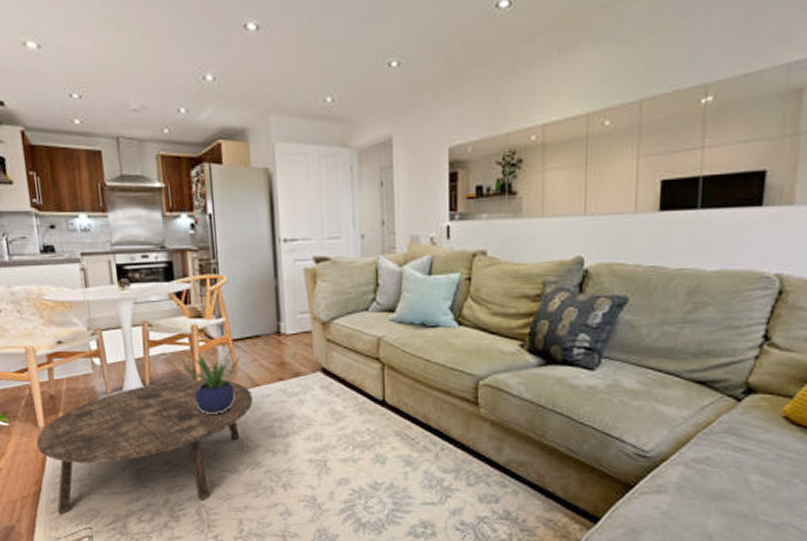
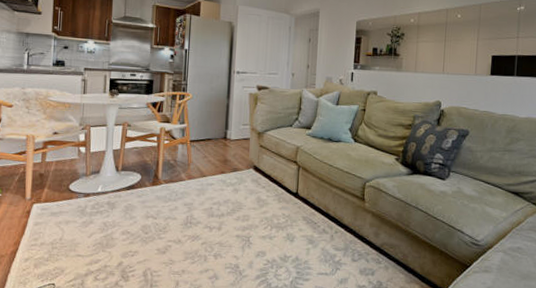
coffee table: present [36,380,253,515] -> none [21,168,200,272]
potted plant: present [181,347,241,414] -> none [149,146,195,196]

